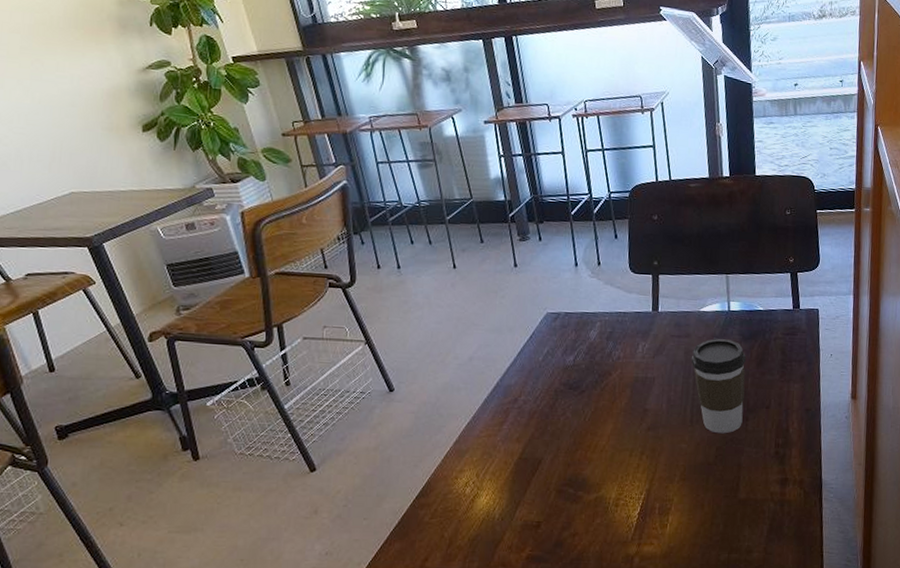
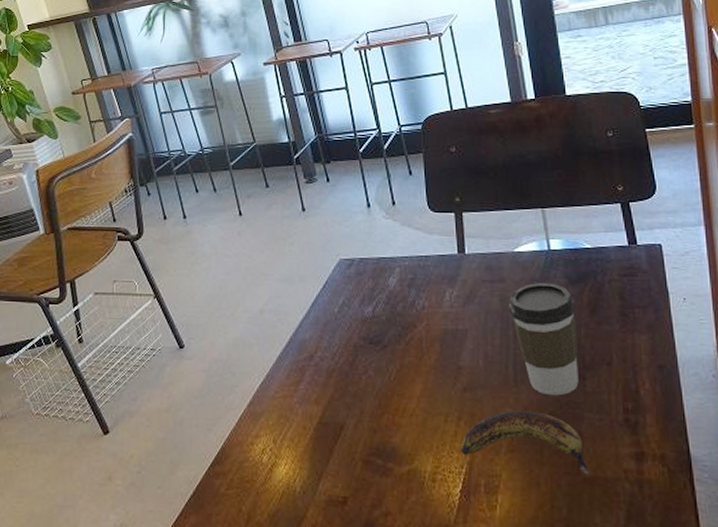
banana: none [641,446,744,497] -> present [461,410,589,475]

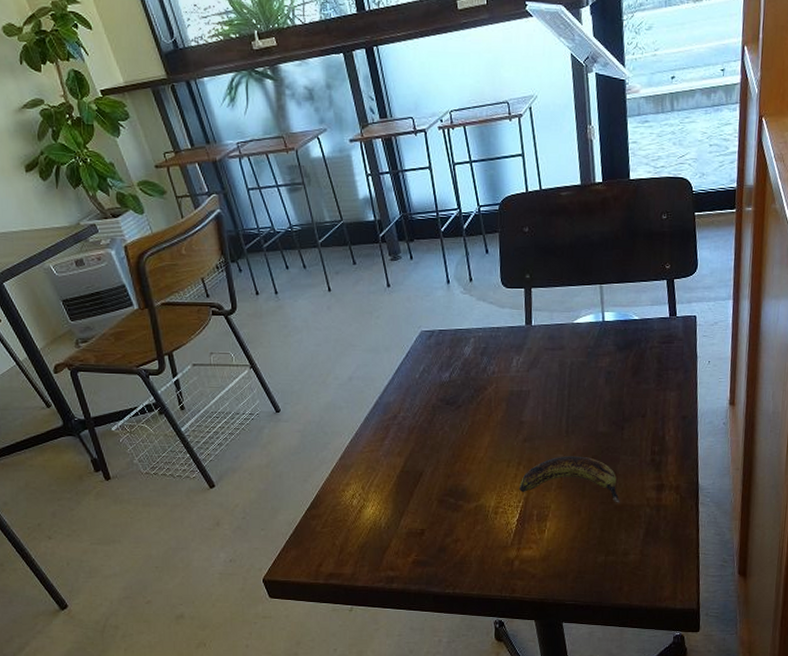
coffee cup: present [508,283,579,396] -> none [565,350,622,443]

